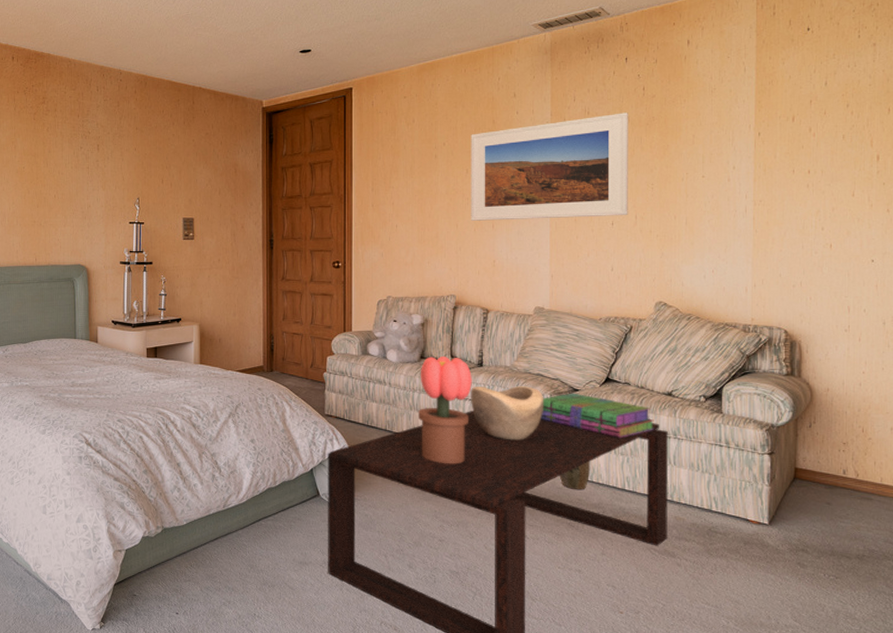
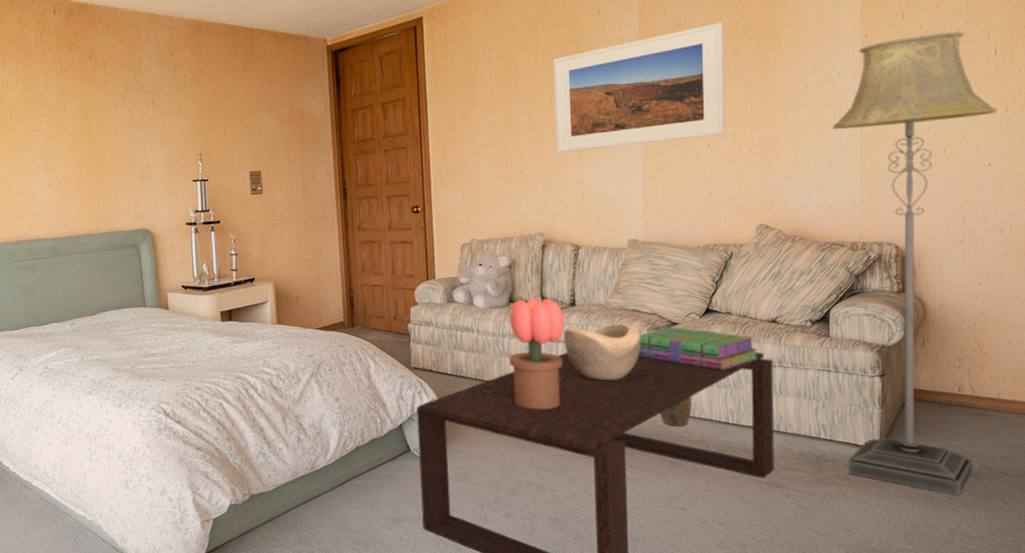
floor lamp: none [728,136,879,577] -> present [833,31,997,497]

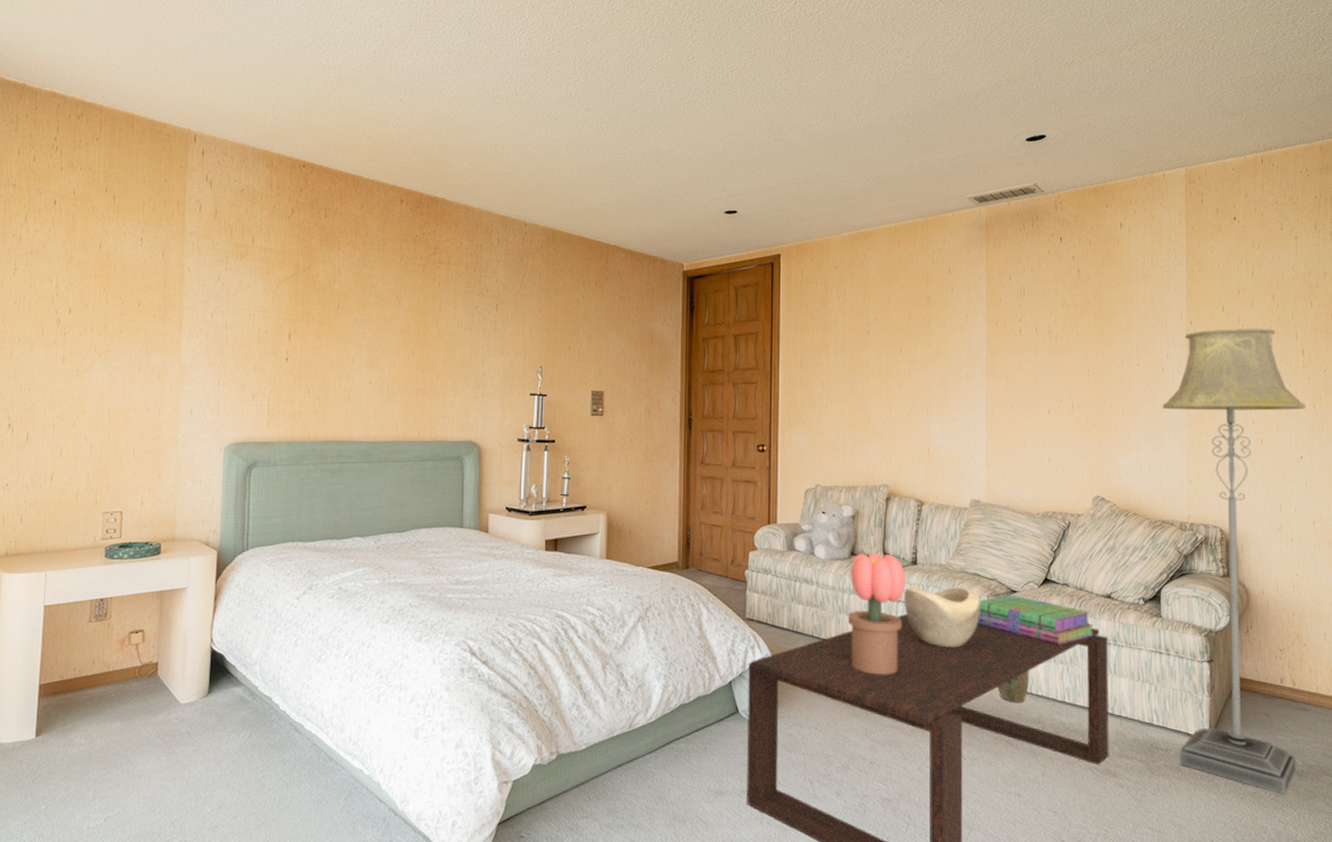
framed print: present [553,22,726,152] -> none [904,294,1065,405]

